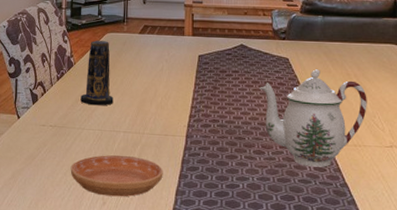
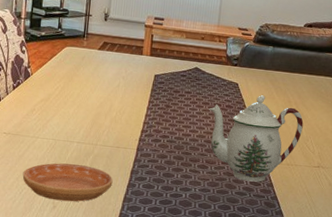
candle: present [80,40,114,106] -> none [36,53,69,117]

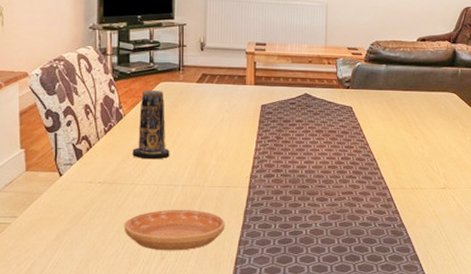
candle: none [36,53,69,117] -> present [132,90,170,160]
teapot: present [209,95,304,182] -> none [323,117,425,210]

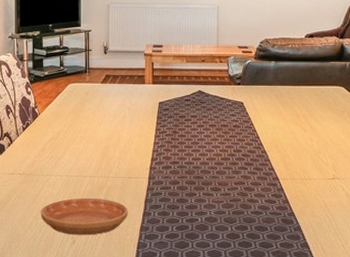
candle: present [132,90,170,160] -> none [47,91,79,153]

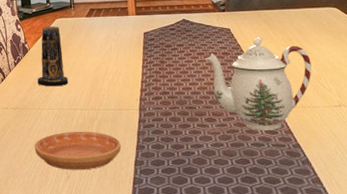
candle: none [47,91,79,153] -> present [37,26,68,87]
teapot: none [216,112,314,200] -> present [205,37,312,130]

